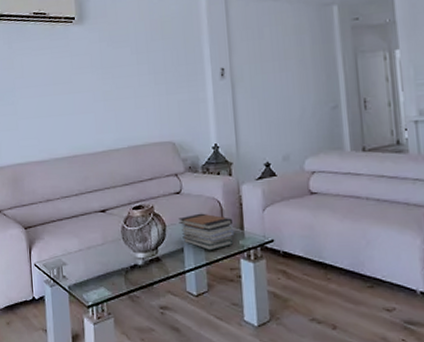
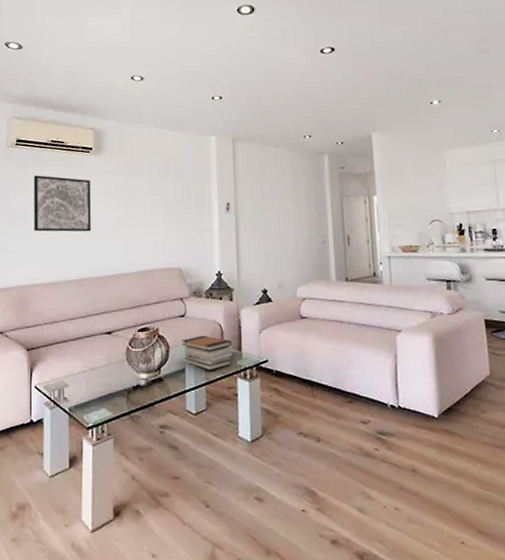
wall art: none [19,50,79,109] -> present [33,175,91,232]

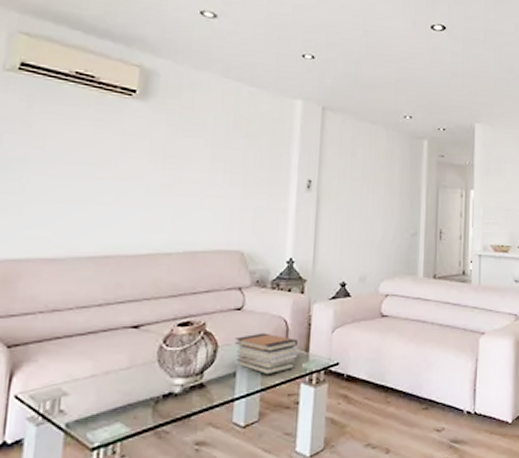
wall art: present [33,175,91,232] -> none [35,114,129,197]

